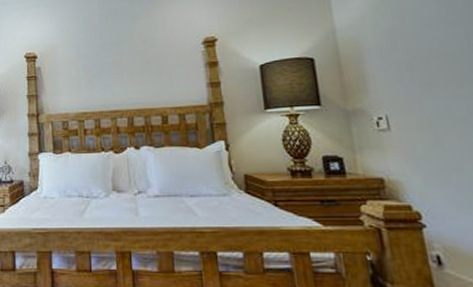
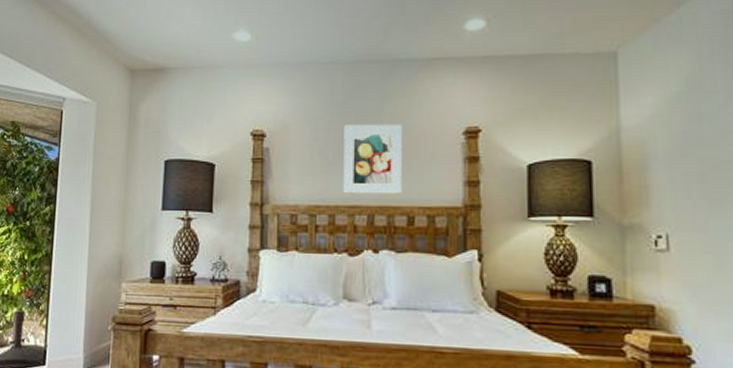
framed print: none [102,39,155,101] -> present [343,123,402,194]

